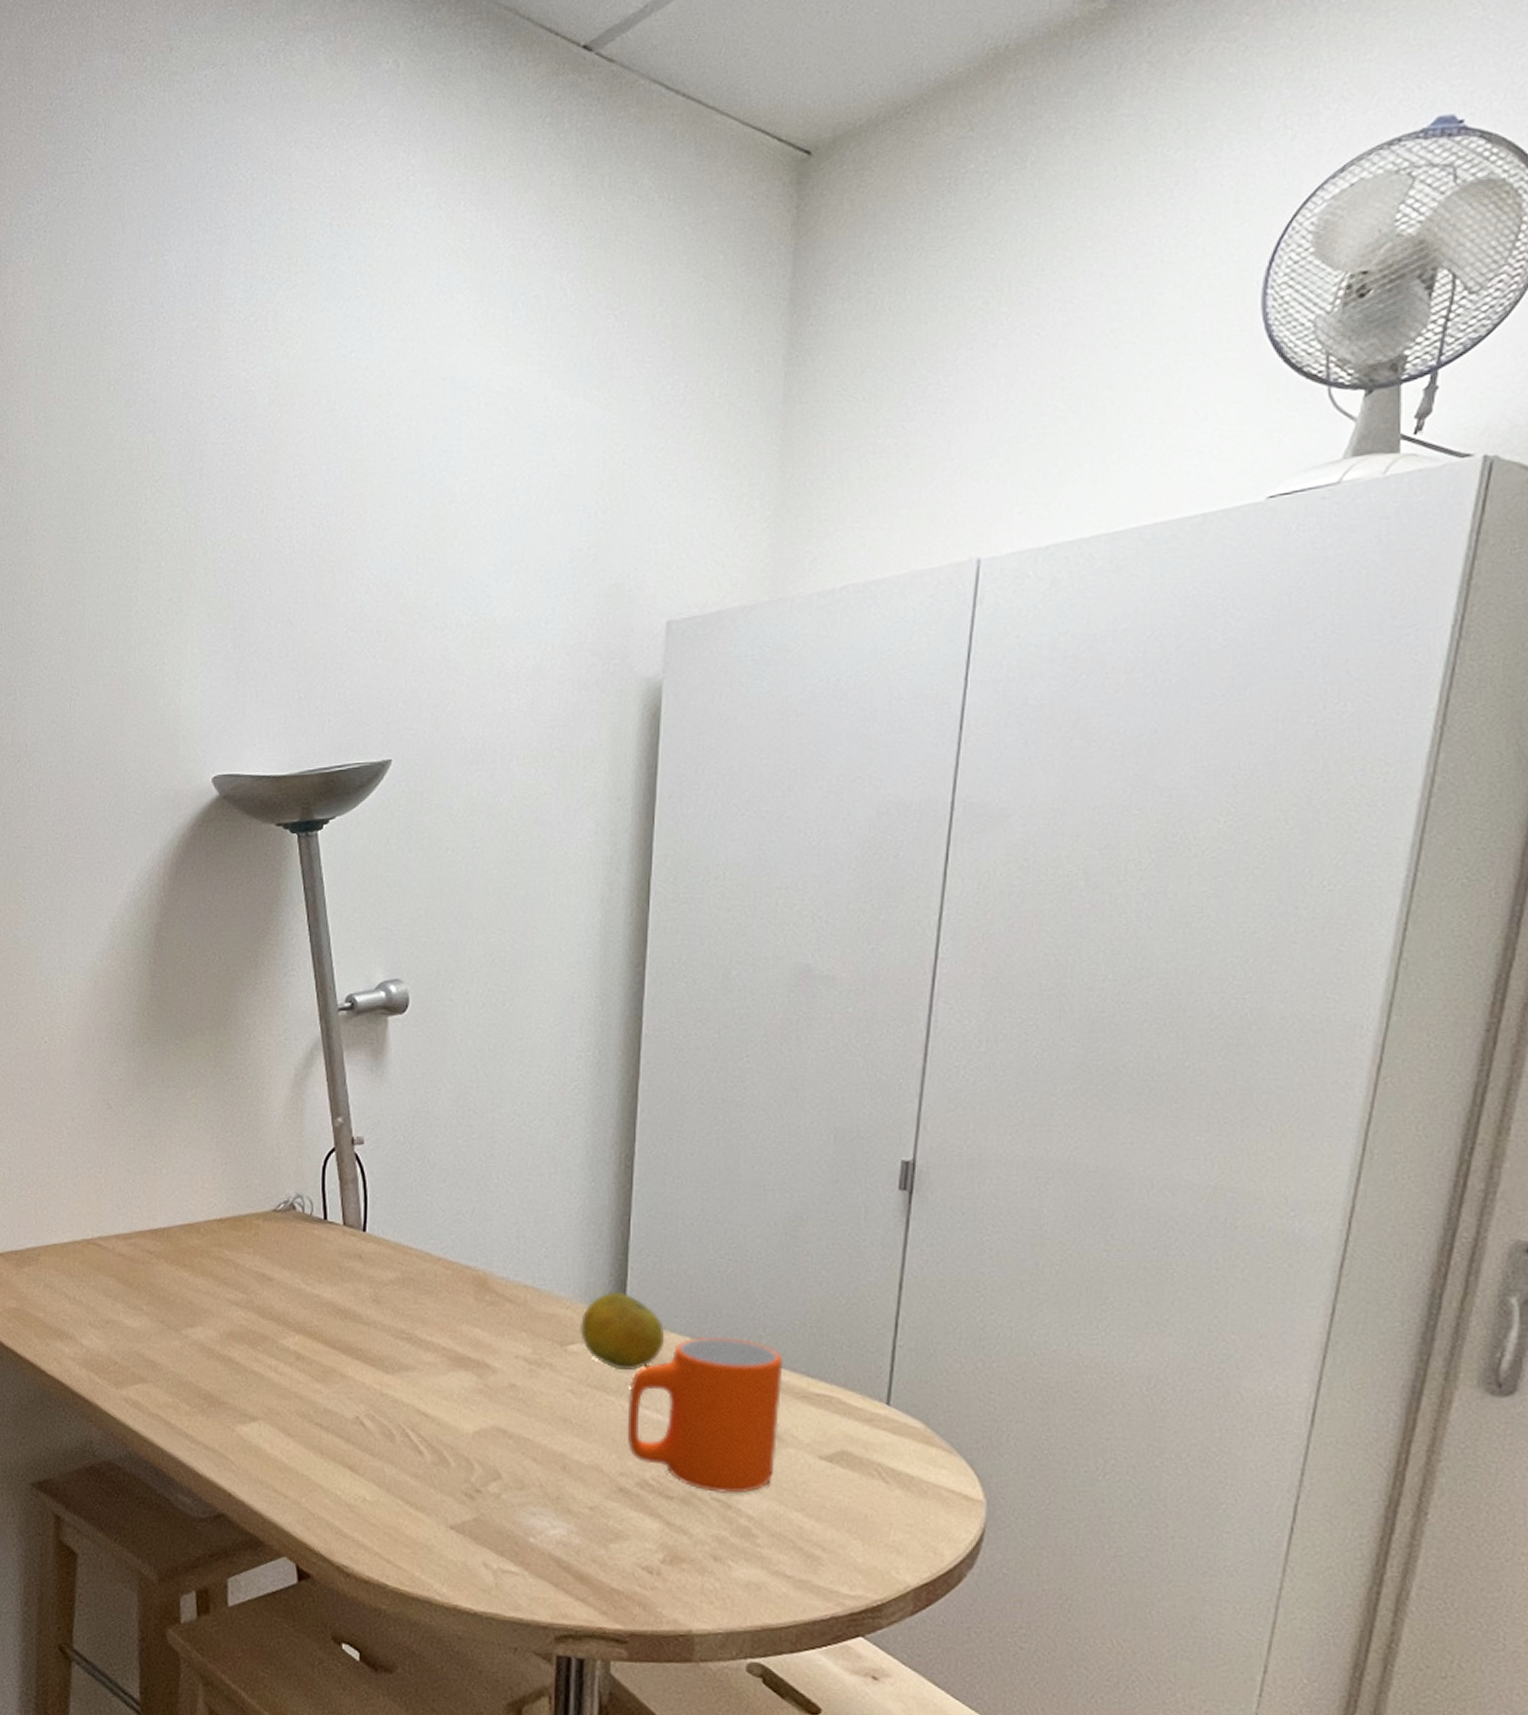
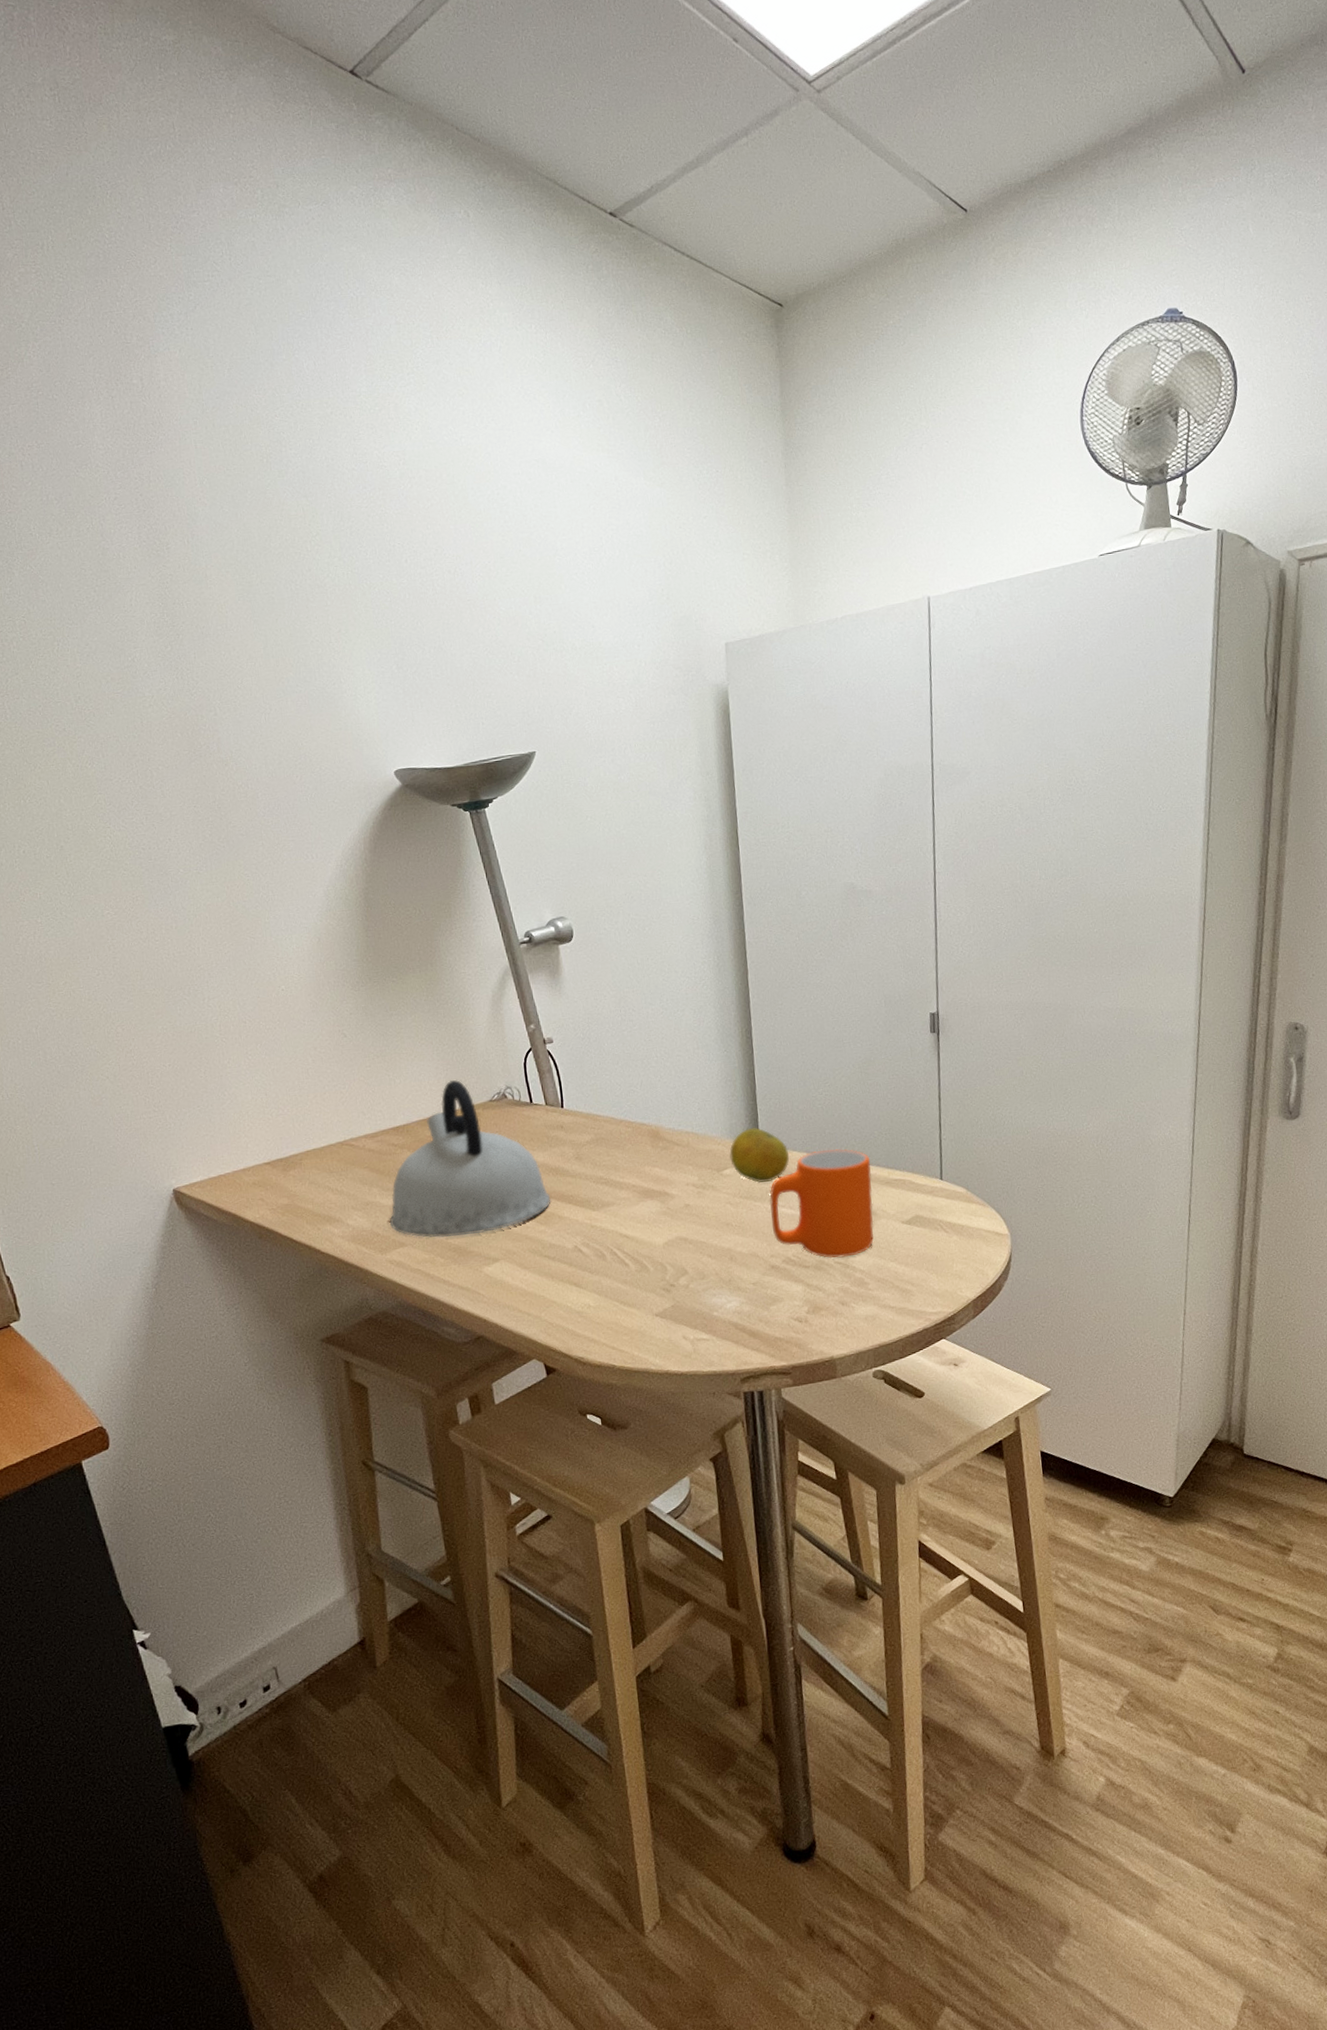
kettle: none [132,1177,334,1381] -> present [390,1079,551,1238]

